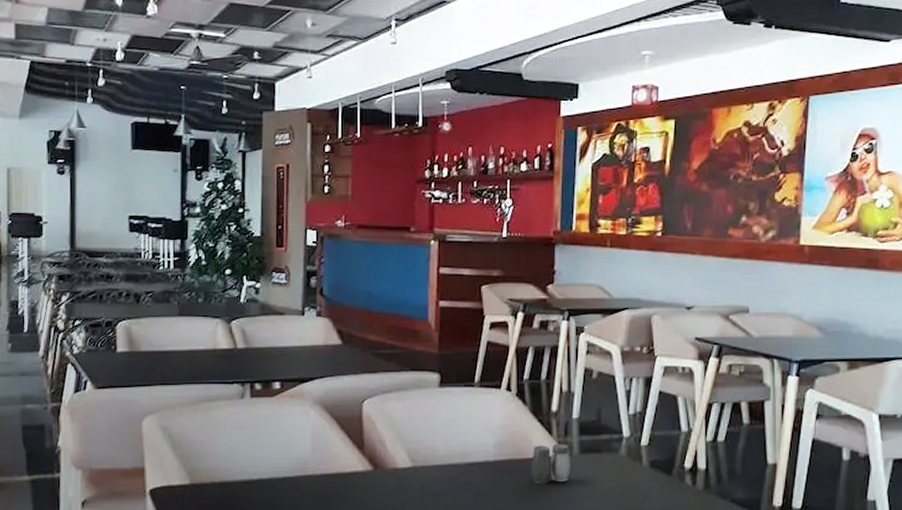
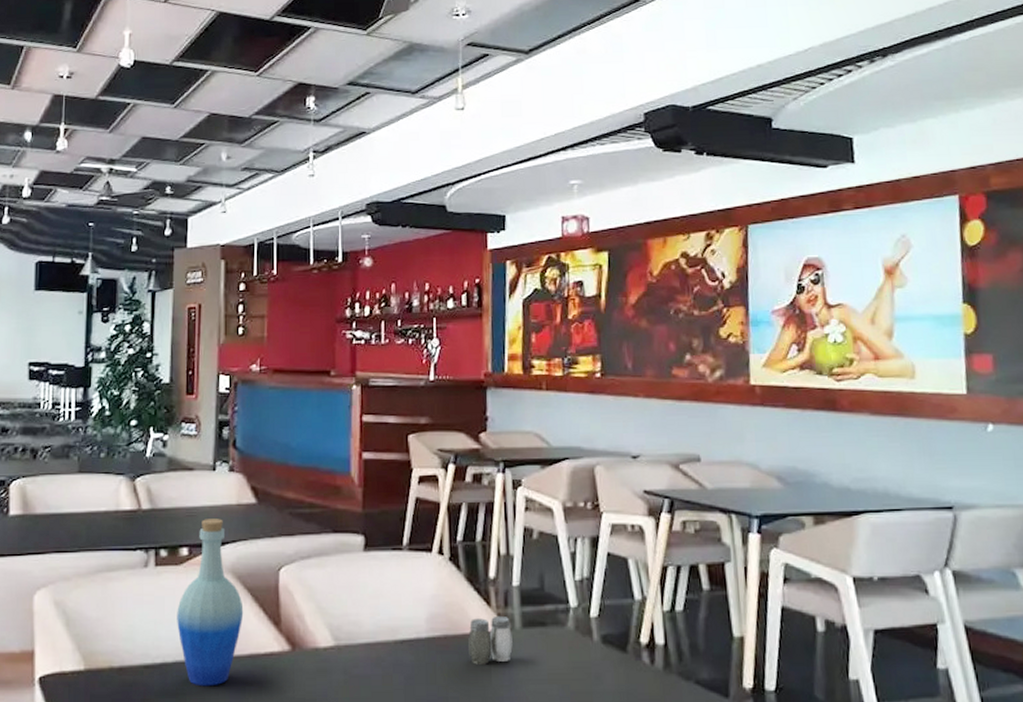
bottle: none [271,357,331,499] -> present [177,519,244,687]

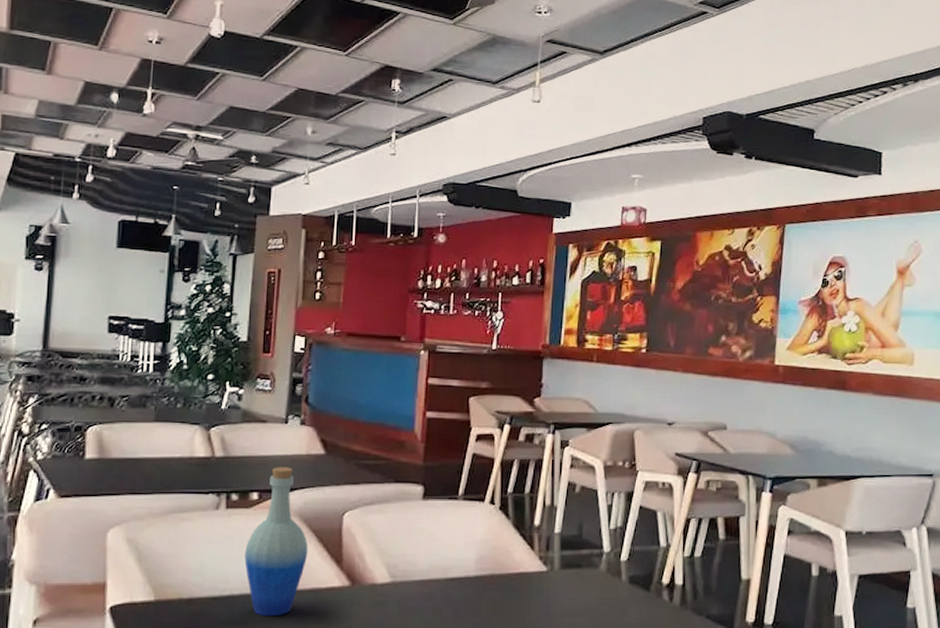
salt and pepper shaker: present [468,615,513,665] -> none [512,558,551,600]

